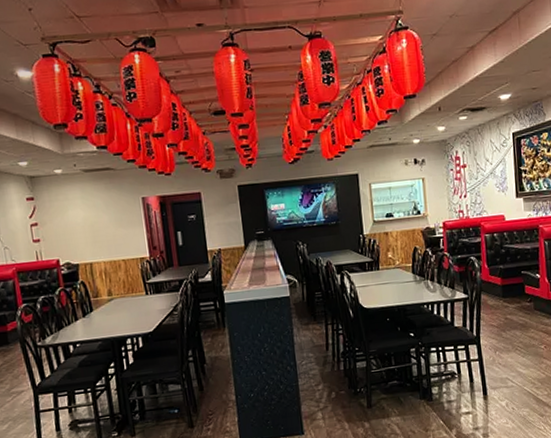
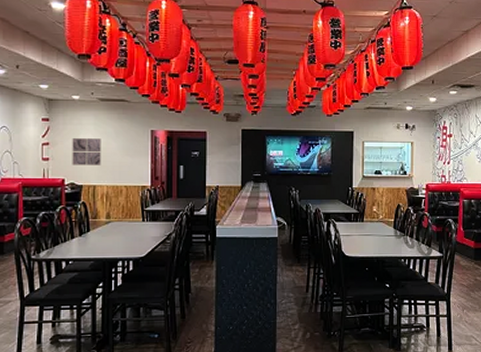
wall art: none [60,212,95,244] -> present [72,138,101,165]

